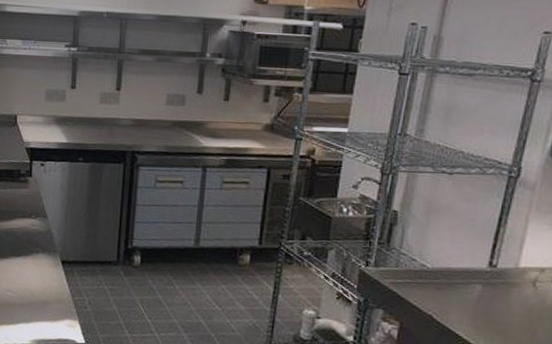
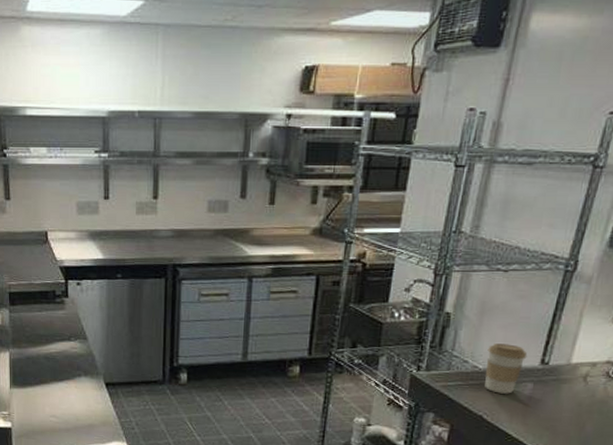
coffee cup: none [433,243,475,295] -> present [484,343,528,394]

